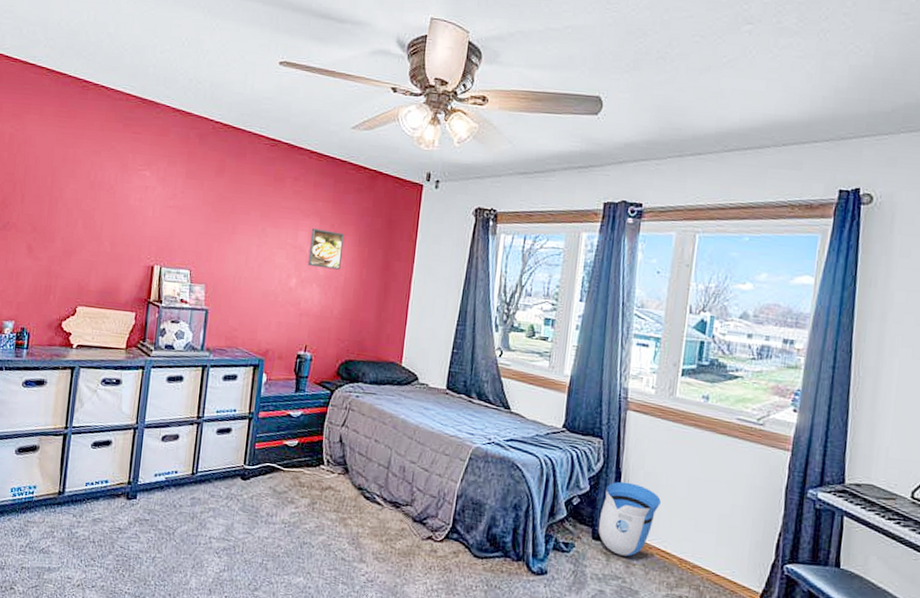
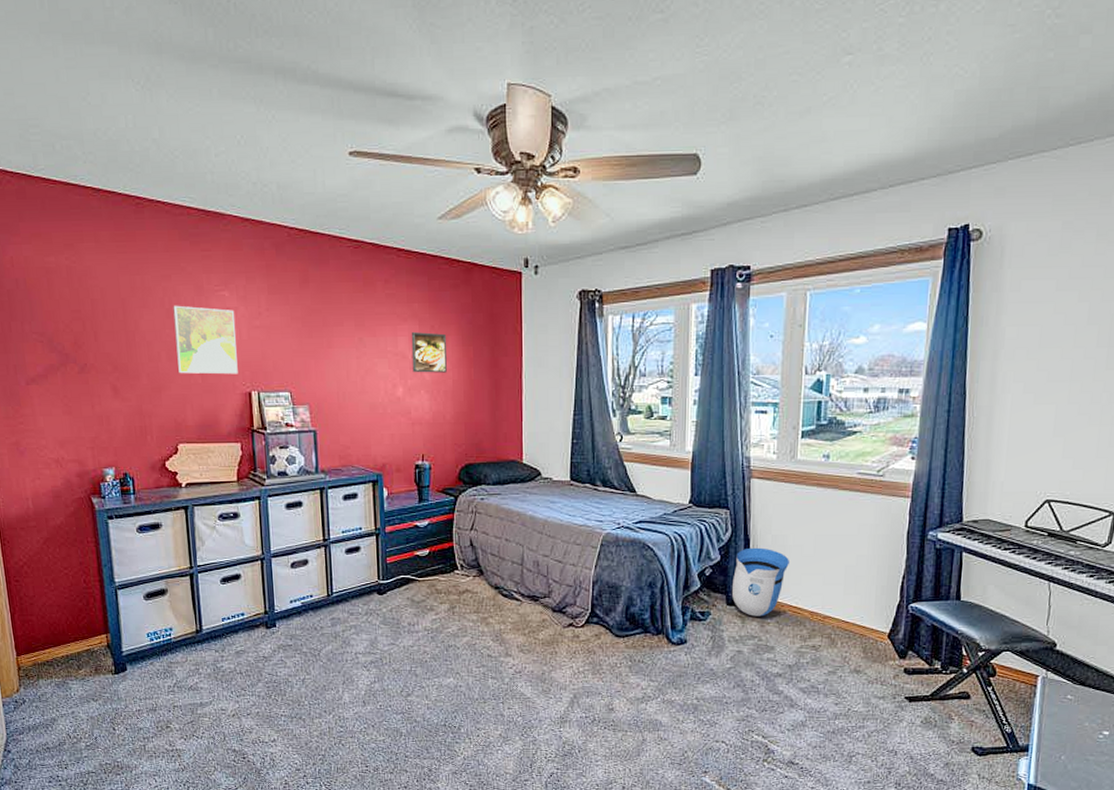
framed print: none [91,178,152,248] -> present [173,305,238,375]

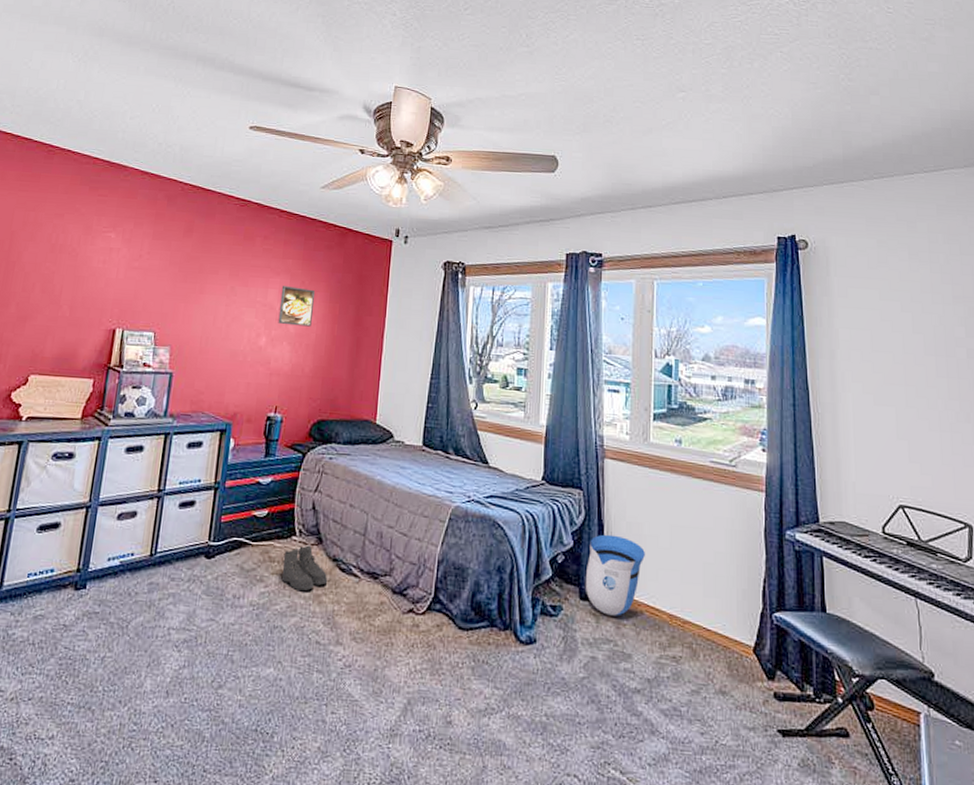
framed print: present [173,305,238,375] -> none [48,241,117,311]
boots: none [449,577,493,615] -> present [282,545,328,591]

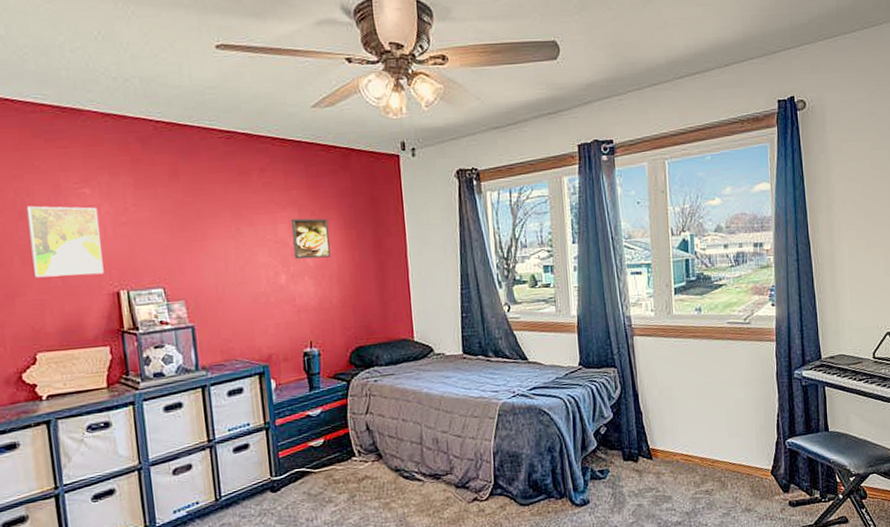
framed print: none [48,241,117,311] -> present [26,206,104,278]
boots: present [282,545,328,591] -> none [347,462,394,503]
sun visor: present [586,534,645,616] -> none [626,401,676,469]

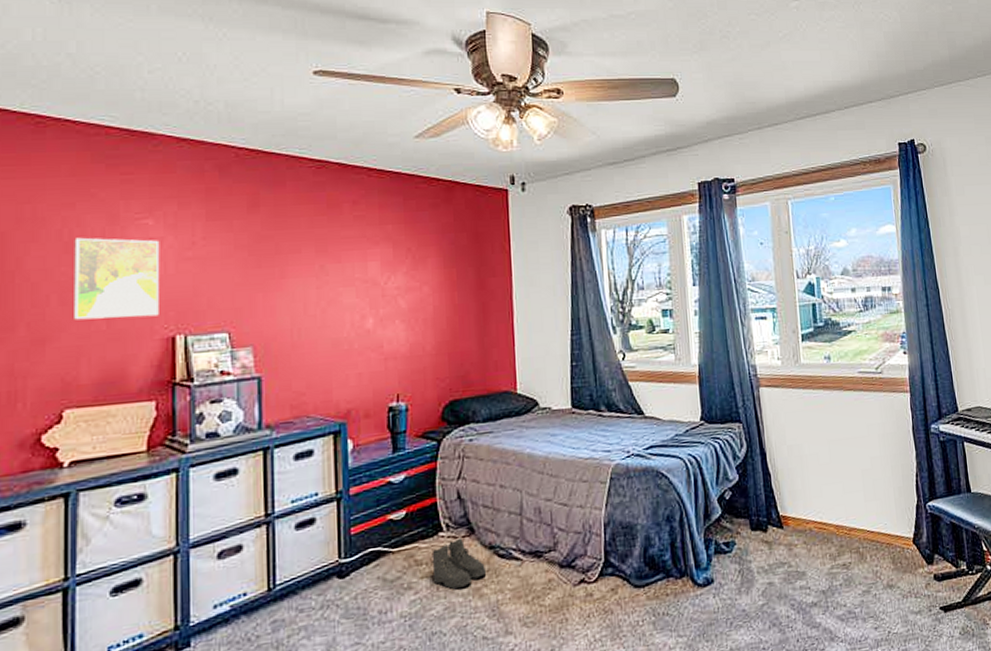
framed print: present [291,218,331,260] -> none [383,255,426,301]
boots: none [347,462,394,503] -> present [431,538,487,589]

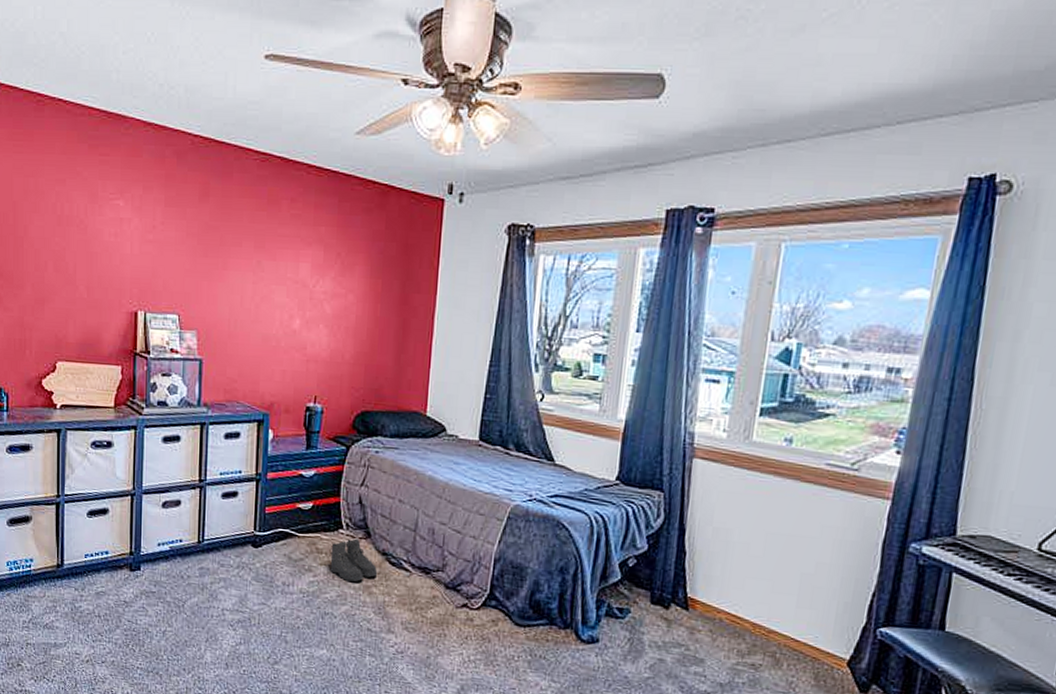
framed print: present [74,237,160,320] -> none [64,212,128,291]

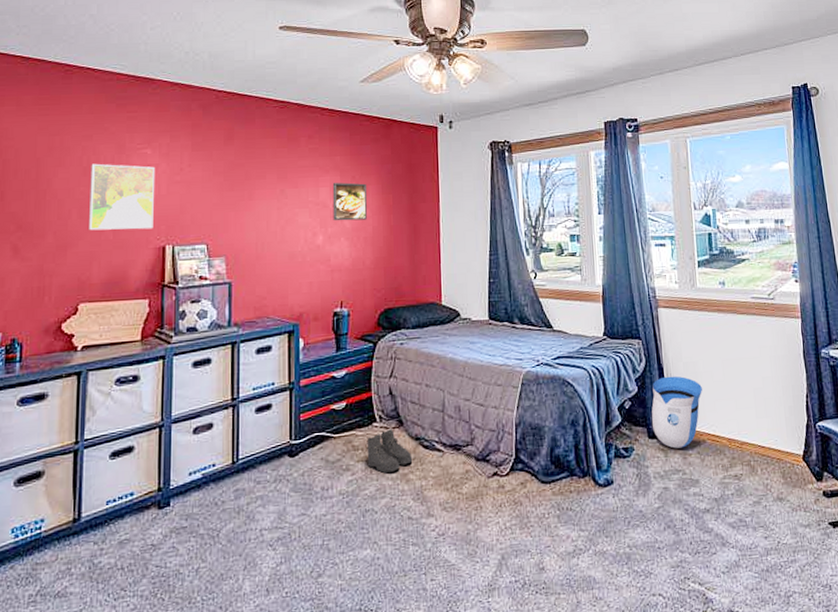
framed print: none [64,212,128,291] -> present [89,163,156,231]
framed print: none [312,259,354,307] -> present [332,182,367,221]
sun visor: none [658,539,732,622] -> present [651,376,702,449]

